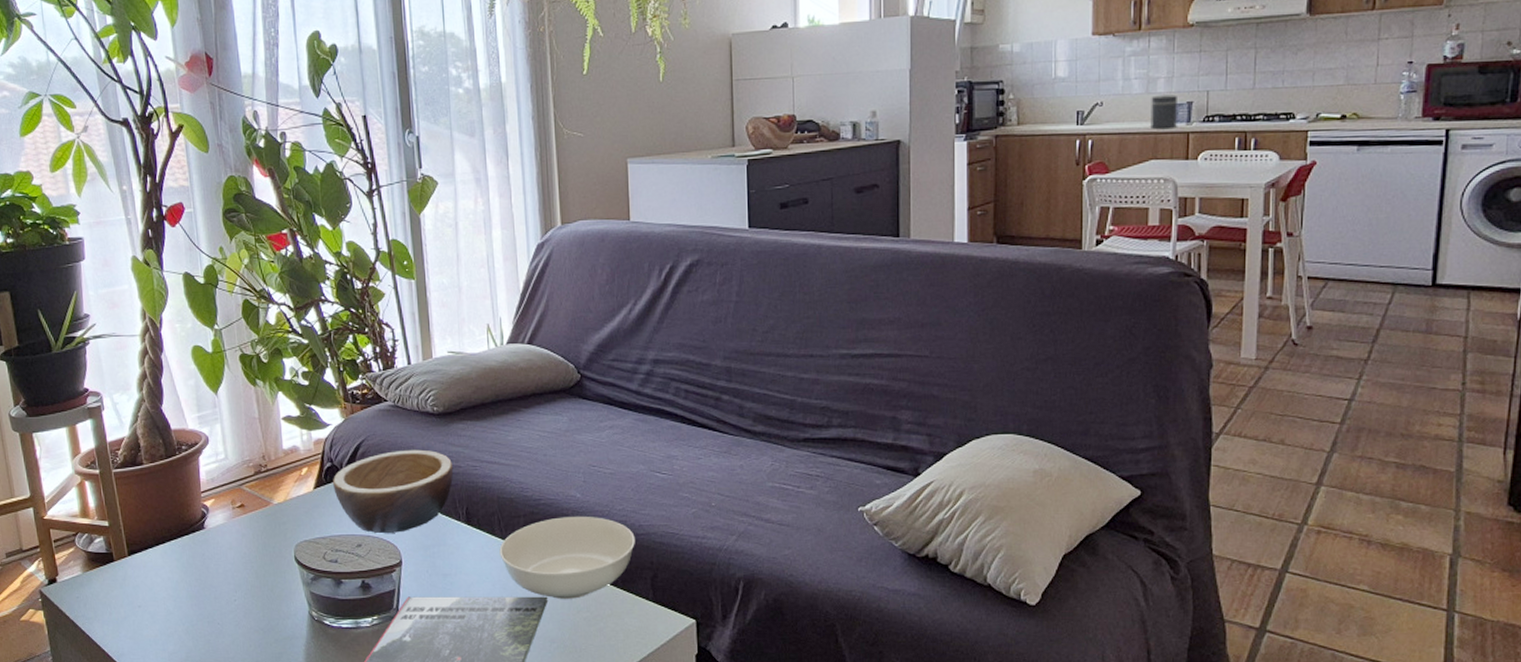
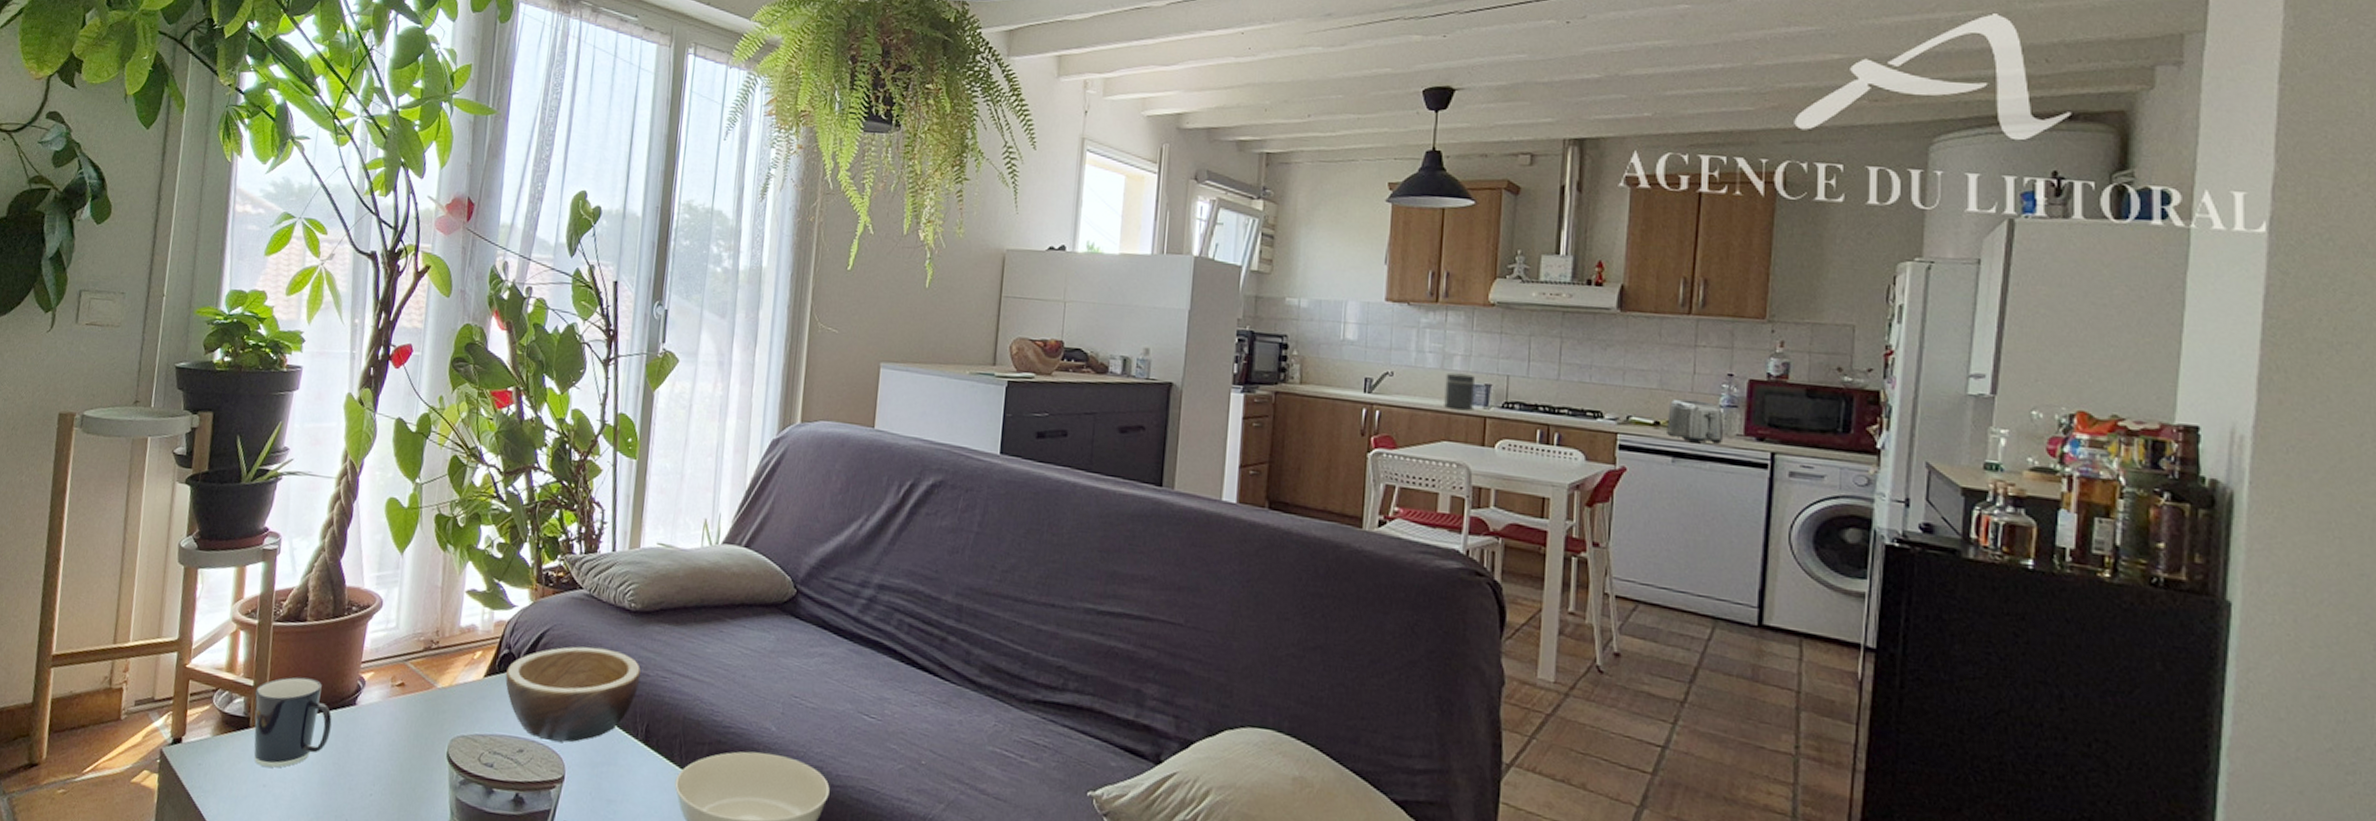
mug: none [111,512,188,590] -> present [253,677,332,768]
toaster: none [1353,90,1404,131] -> present [1667,398,1724,444]

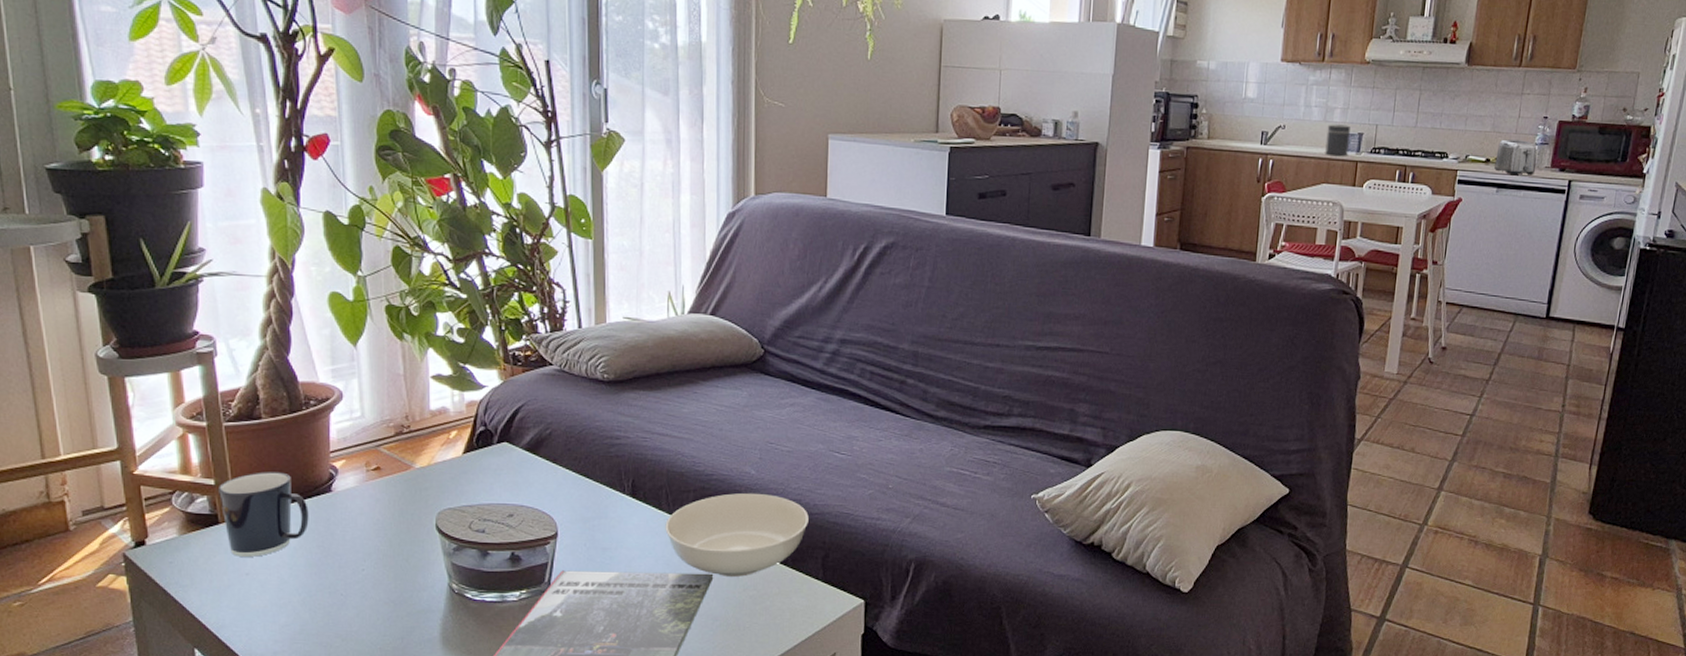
bowl: present [505,646,641,742] -> none [486,417,621,505]

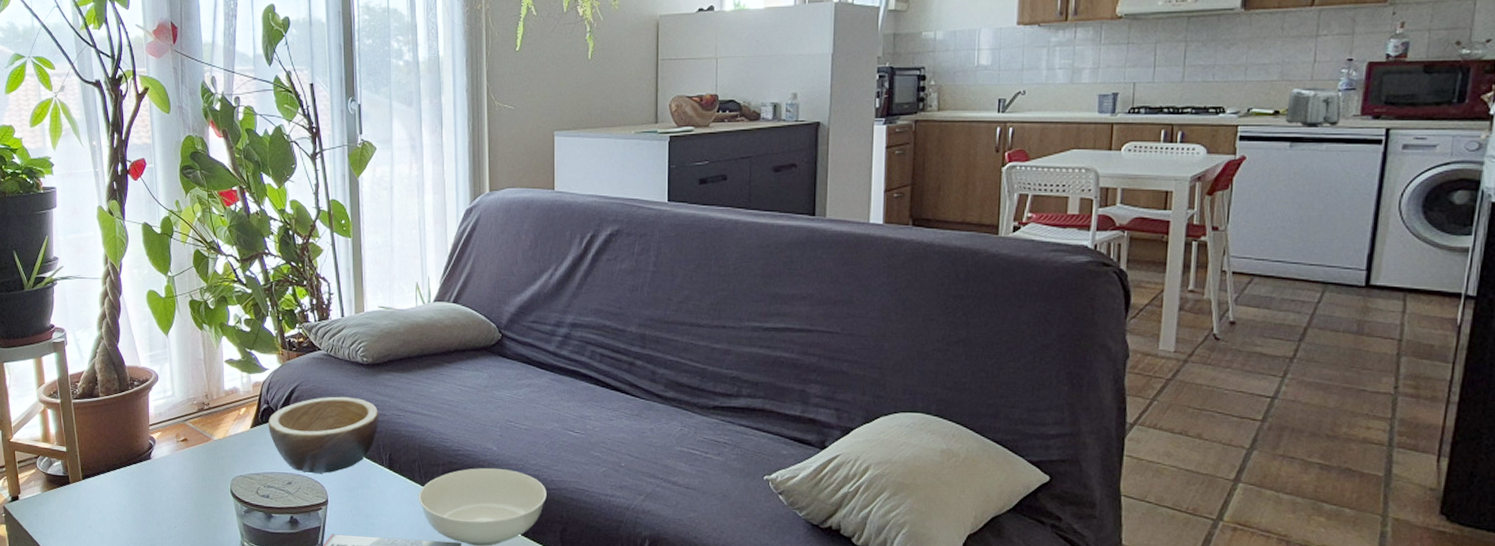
mug: present [217,472,309,557] -> none [68,441,135,512]
bowl: none [486,417,621,505] -> present [268,396,379,474]
cylinder: present [1325,124,1350,157] -> none [1073,85,1102,120]

